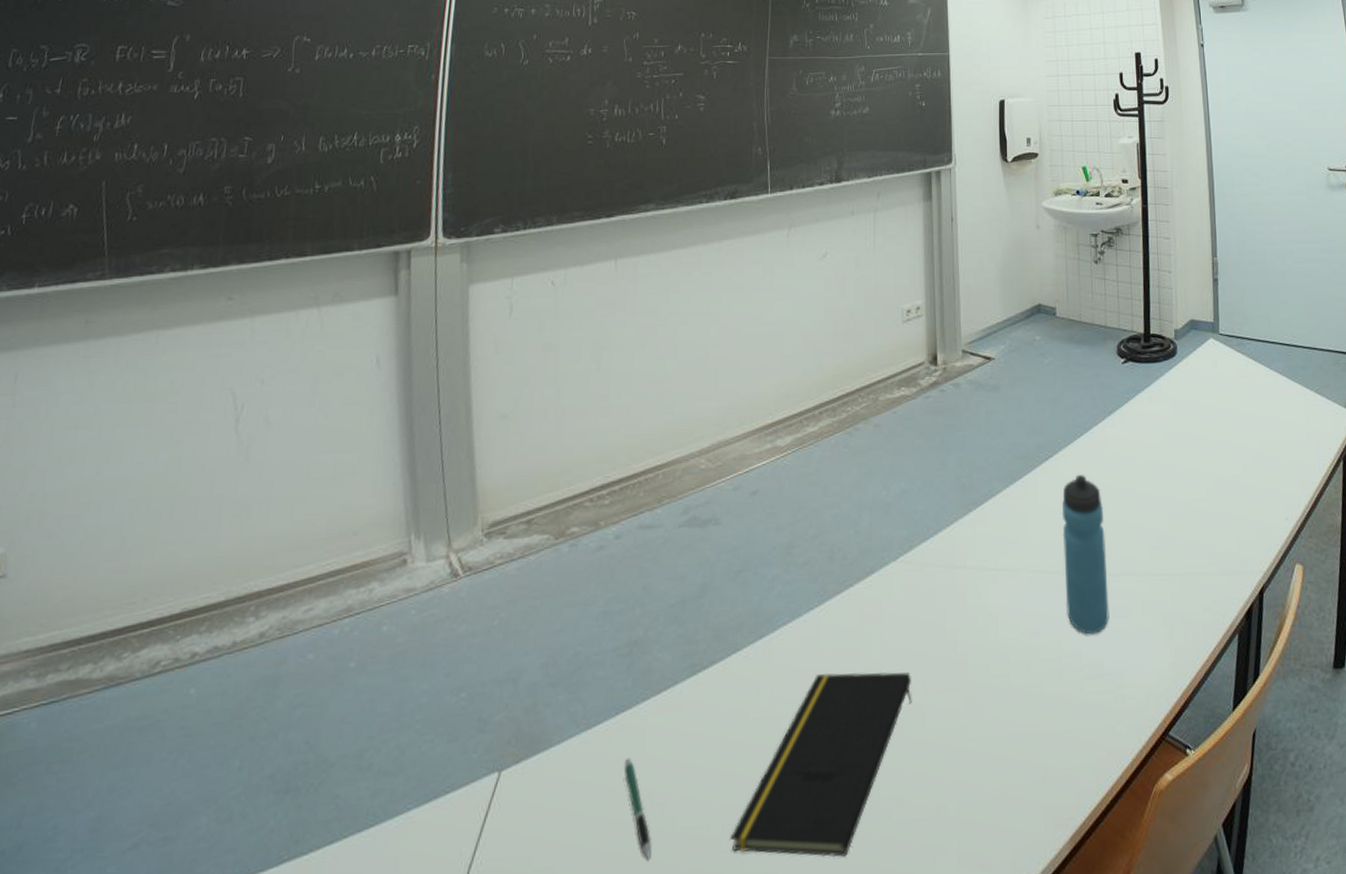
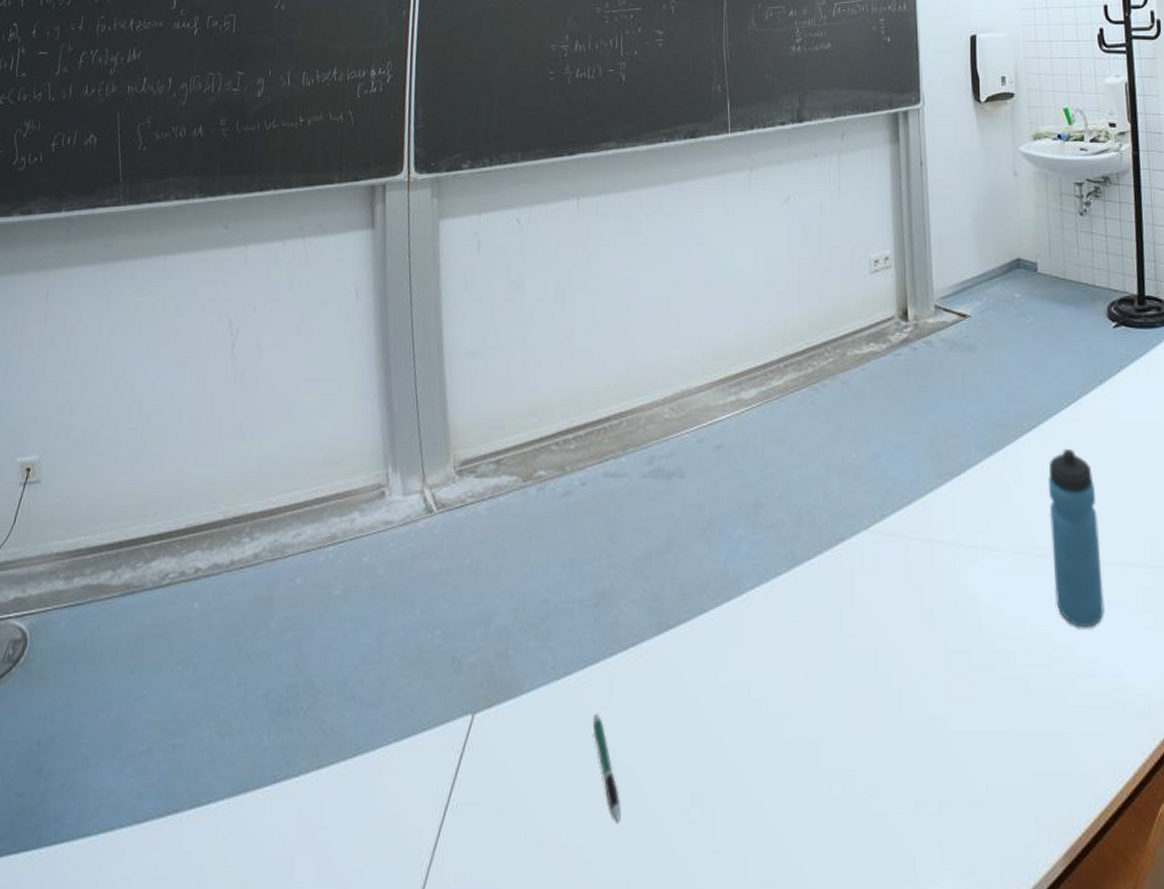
notepad: present [730,672,912,858] -> none [699,644,887,844]

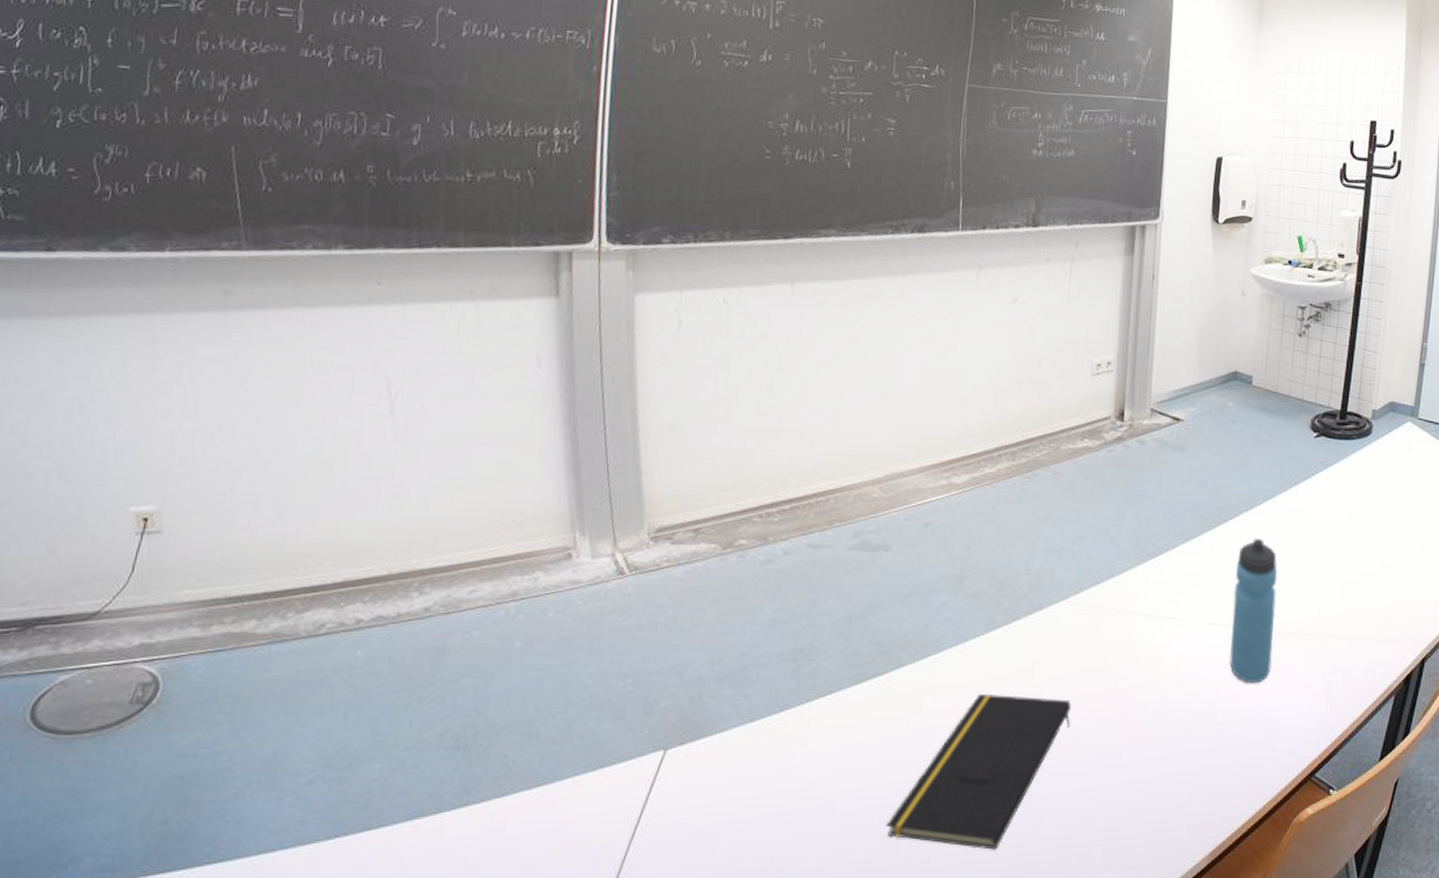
pen: present [592,713,621,823] -> none [786,749,811,837]
notepad: none [699,644,887,844] -> present [886,693,1071,850]

